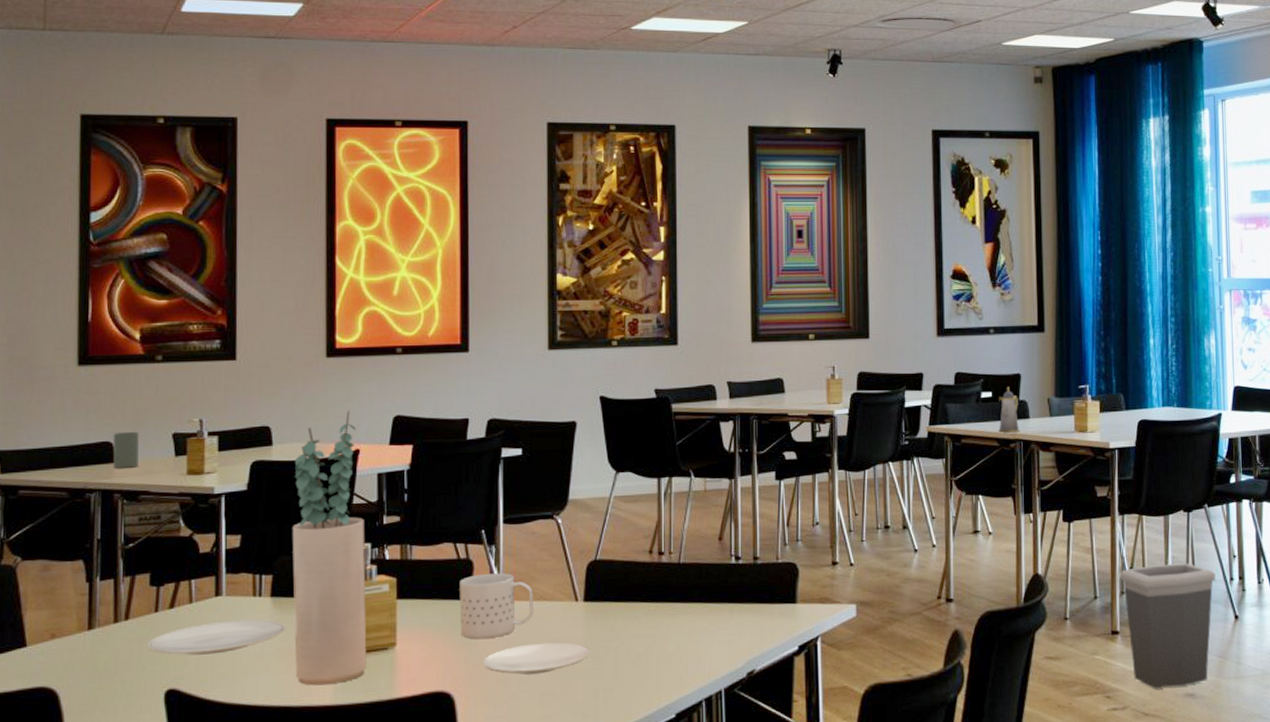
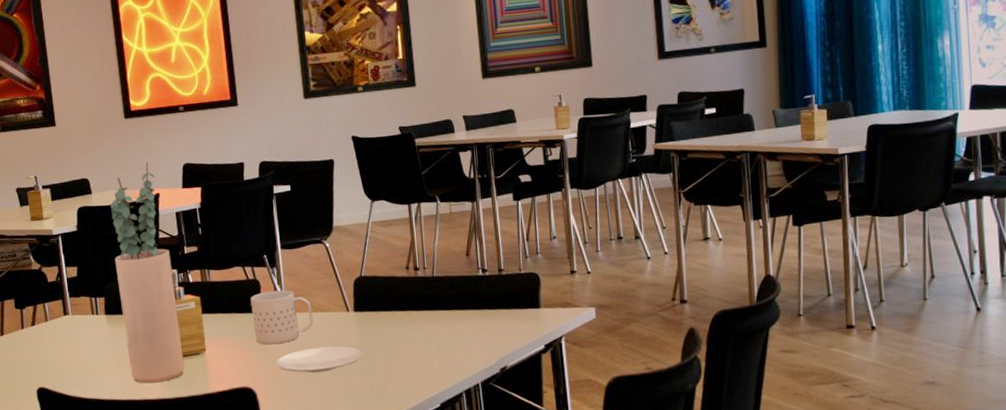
plate: present [147,619,286,655] -> none [19,332,120,362]
coffee pot: present [998,386,1020,433] -> none [723,101,746,146]
trash bin: present [1120,563,1216,688] -> none [854,259,955,377]

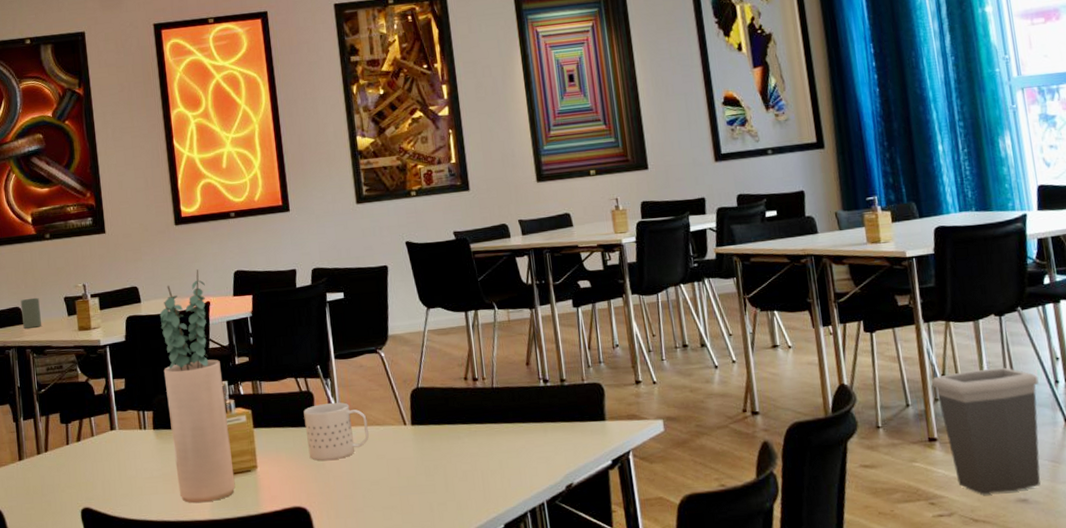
plate: present [276,345,363,373] -> none [331,462,421,491]
trash bin: none [854,259,955,377] -> present [932,367,1041,494]

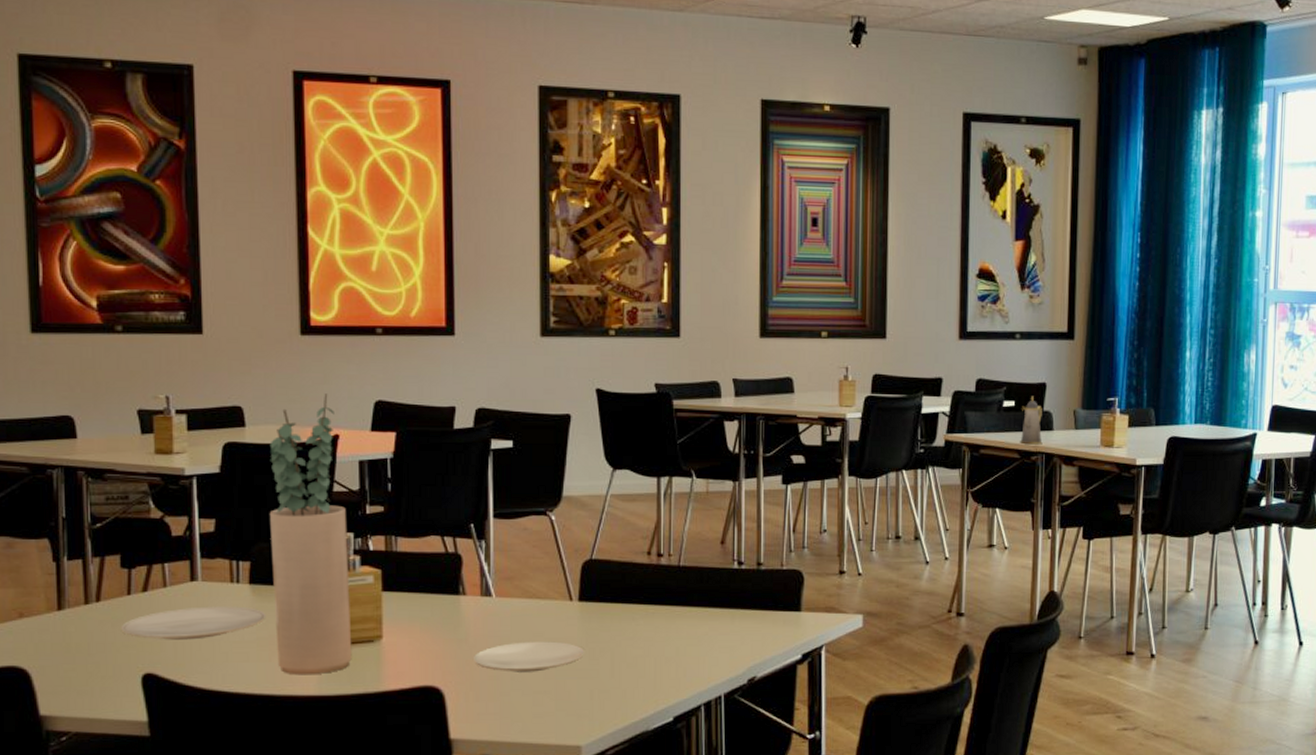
cup: present [20,297,41,329] -> none [73,406,102,446]
plate: none [63,448,168,480] -> present [121,606,266,640]
mug: present [303,402,369,461] -> none [448,568,526,634]
plate: none [331,462,421,491] -> present [474,641,584,672]
coffee pot: none [784,204,810,250] -> present [1020,395,1043,445]
trash bin: present [932,367,1041,494] -> none [1139,586,1238,710]

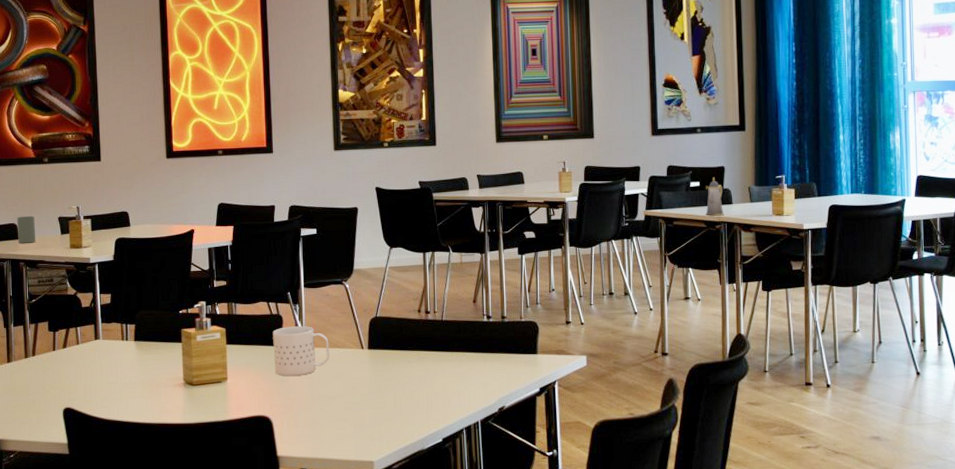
cup: none [73,406,102,446] -> present [17,215,35,244]
plate: present [121,606,266,640] -> none [49,357,147,383]
vase: present [269,393,352,675] -> none [147,200,206,408]
mug: none [448,568,526,634] -> present [273,325,330,376]
plate: present [474,641,584,672] -> none [293,380,374,405]

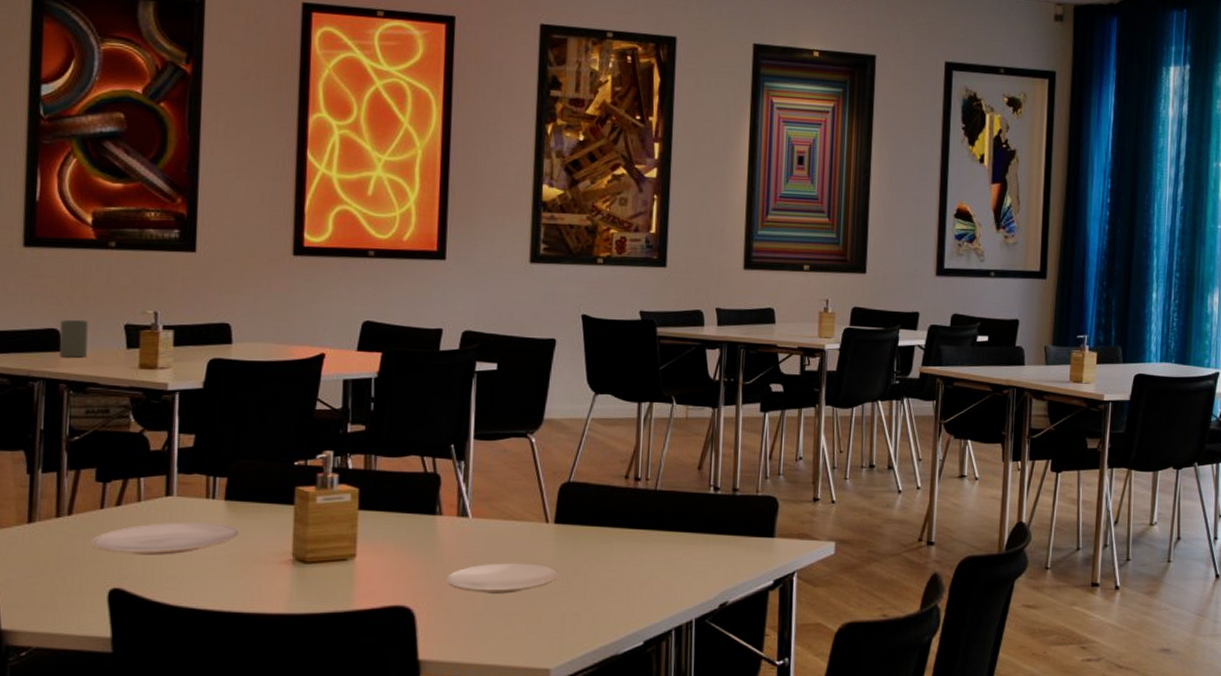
plate: none [49,357,147,383] -> present [91,522,240,555]
mug: present [273,325,330,376] -> none [424,489,503,555]
plate: none [293,380,374,405] -> present [447,563,558,594]
coffee pot: present [706,177,724,216] -> none [992,331,1015,379]

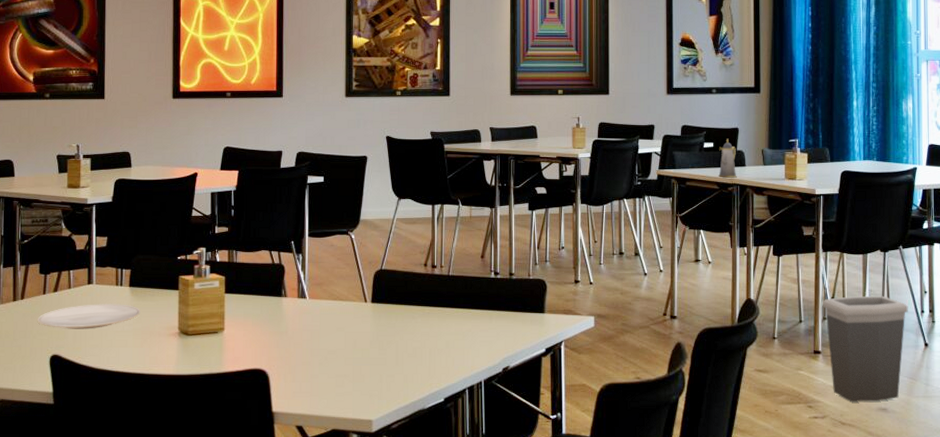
cup: present [59,319,88,359] -> none [13,152,32,182]
plate: present [447,563,558,594] -> none [292,335,375,359]
coffee pot: none [992,331,1015,379] -> present [718,138,737,178]
trash bin: none [1105,519,1200,641] -> present [823,295,908,402]

